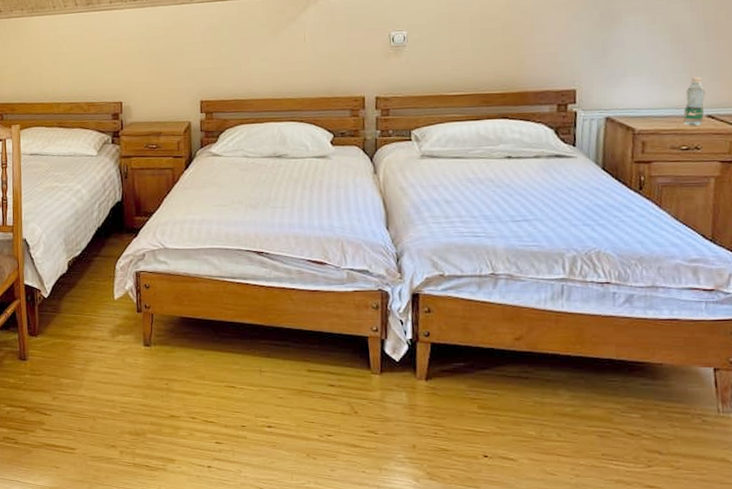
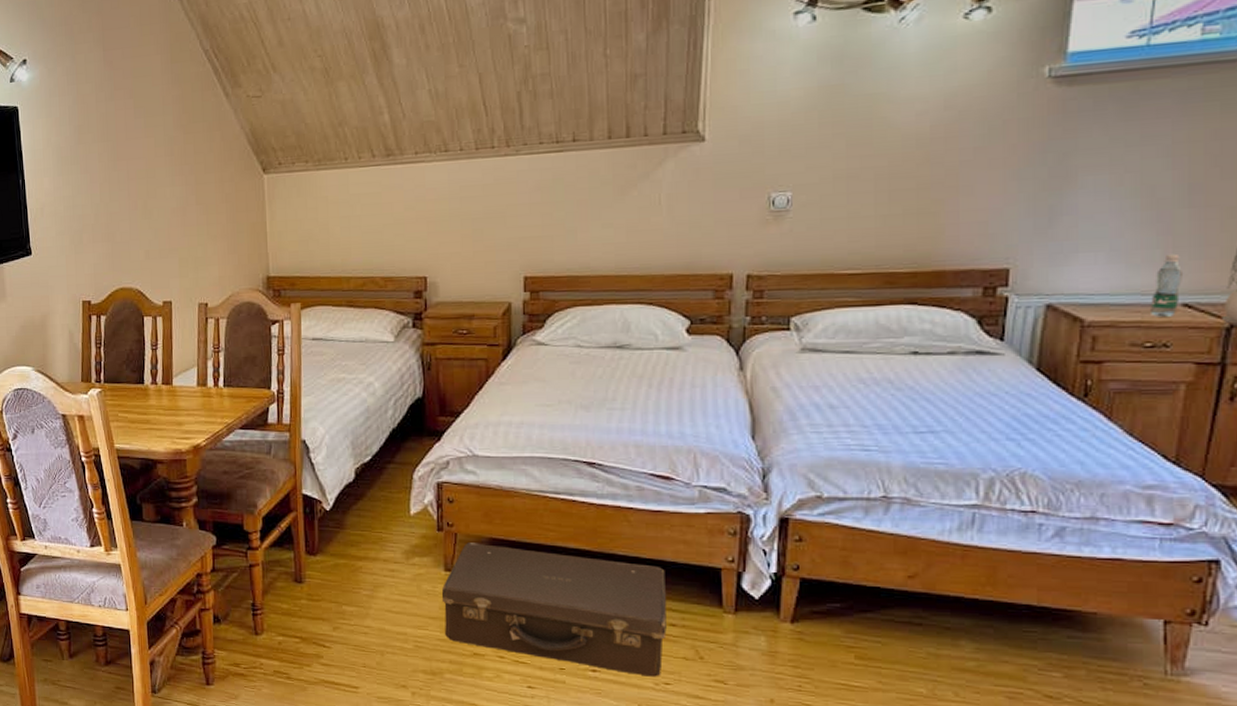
suitcase: none [143,321,327,430] -> present [442,542,667,677]

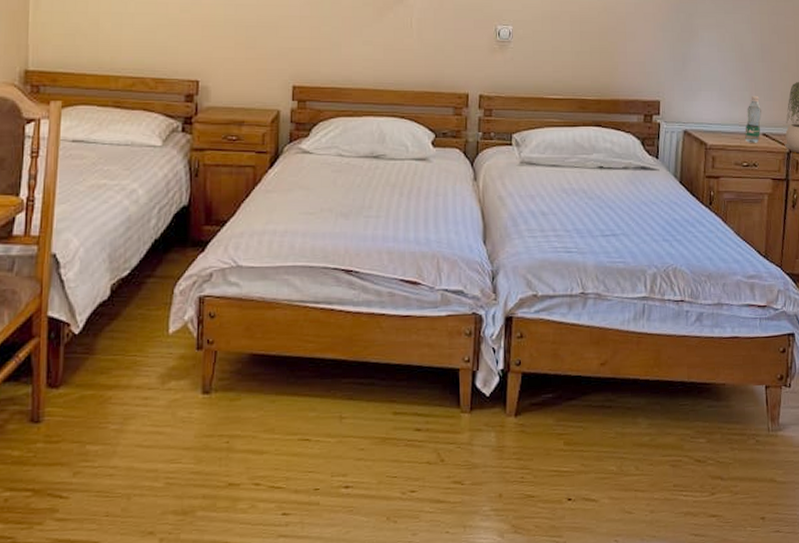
suitcase: present [442,542,667,677] -> none [199,360,414,487]

